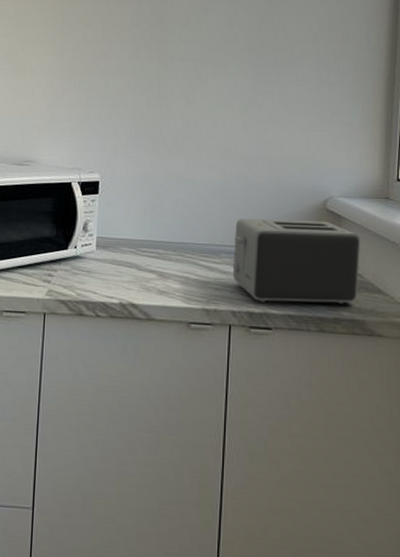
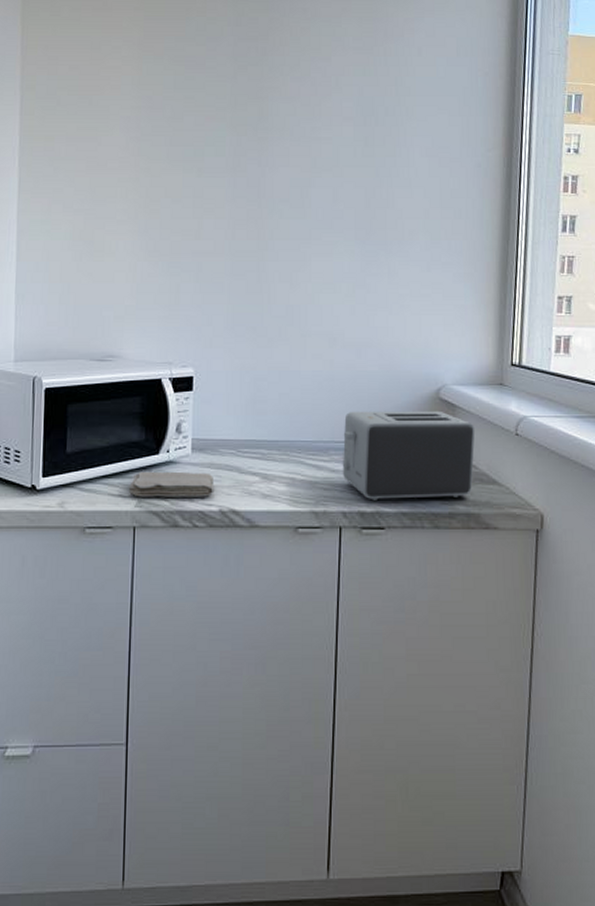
washcloth: none [41,264,116,290] -> present [129,471,214,497]

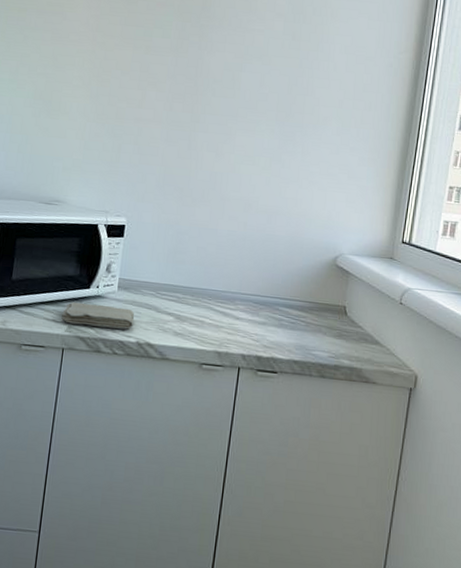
toaster: present [342,410,476,501] -> none [245,268,365,353]

